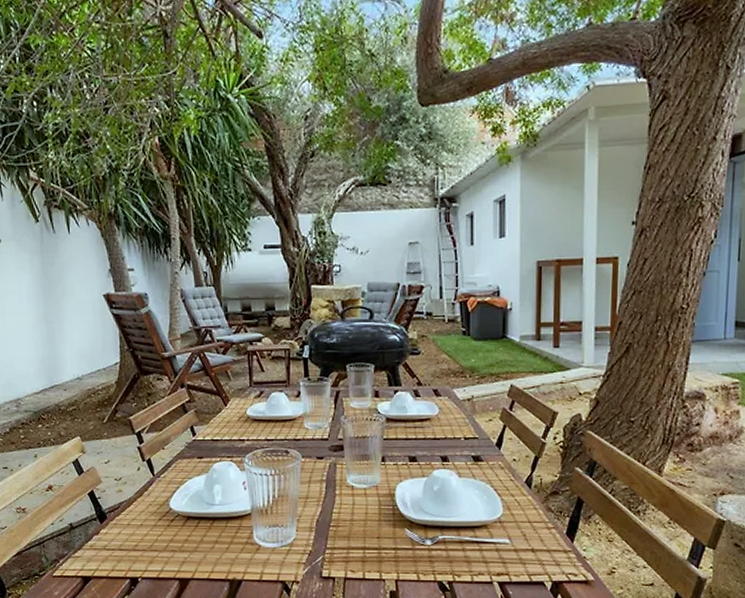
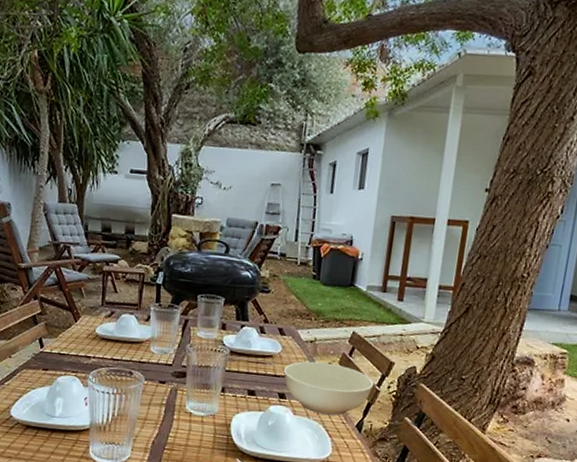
bowl: none [443,420,539,474] -> present [283,361,374,416]

